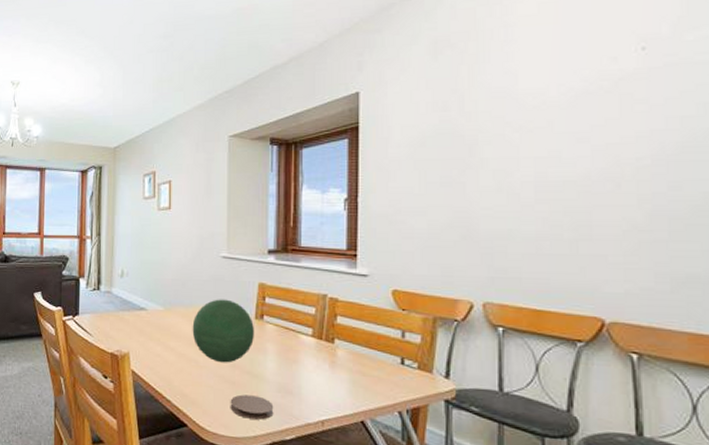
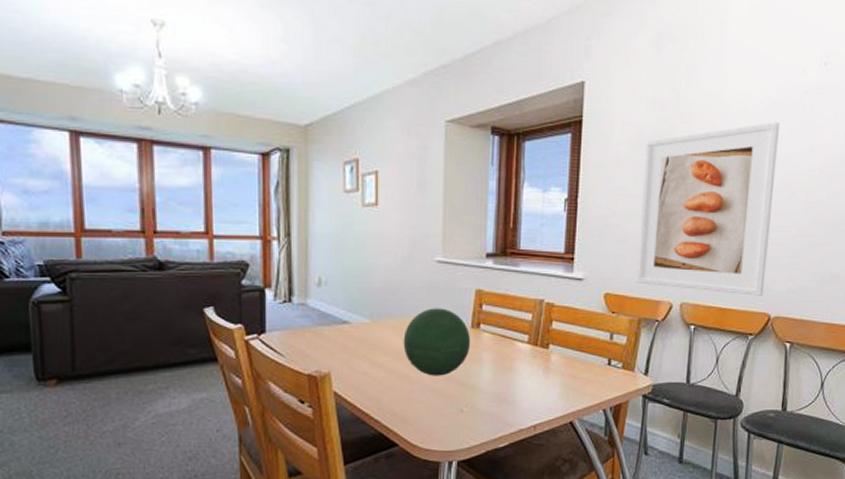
coaster: present [230,394,274,420] -> none [444,407,488,431]
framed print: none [427,113,592,298] -> present [636,122,780,296]

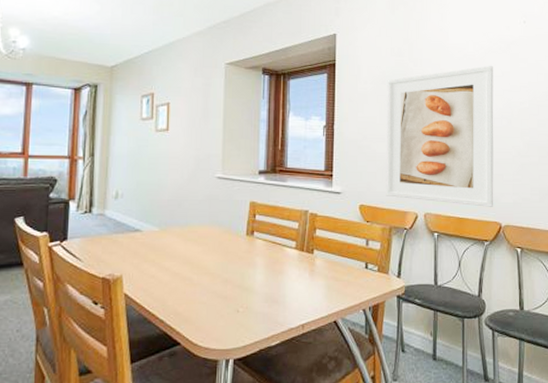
decorative orb: present [403,308,471,376] -> none [187,218,246,279]

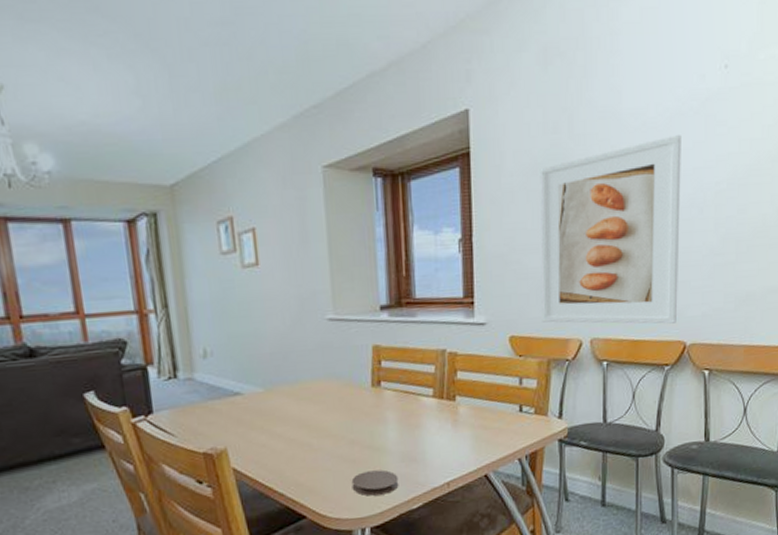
coaster: none [222,307,261,330] -> present [351,470,399,496]

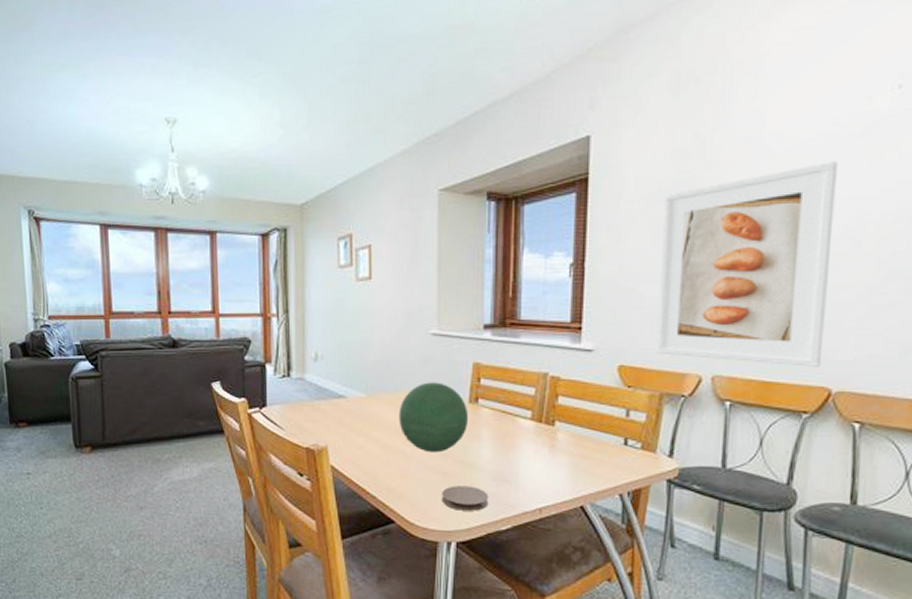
decorative orb: none [300,368,373,442] -> present [398,382,469,453]

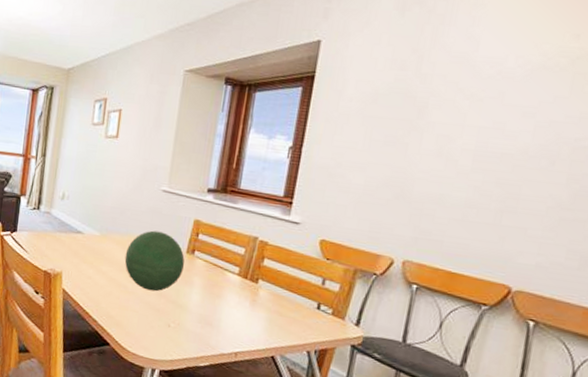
coaster: present [441,485,489,511] -> none [152,321,193,346]
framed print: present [656,162,838,367] -> none [355,87,541,266]

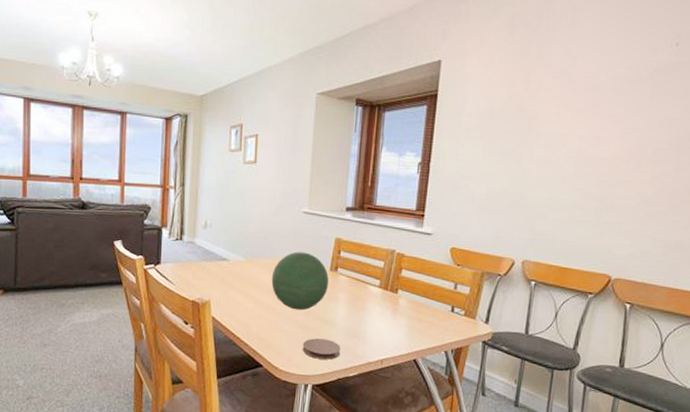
coaster: none [152,321,193,346] -> present [302,338,341,360]

